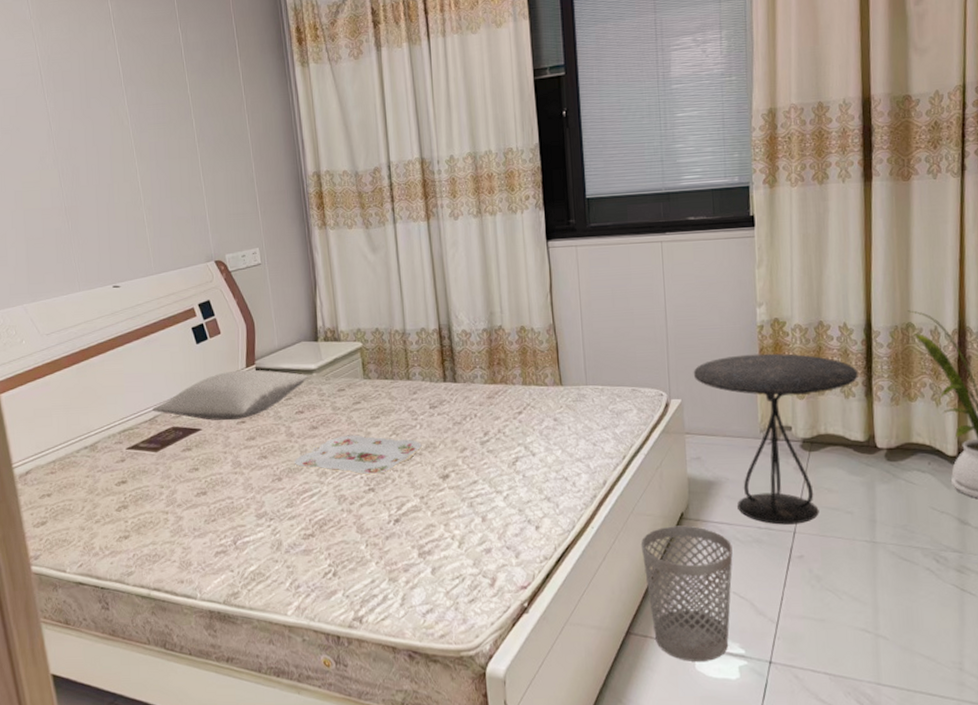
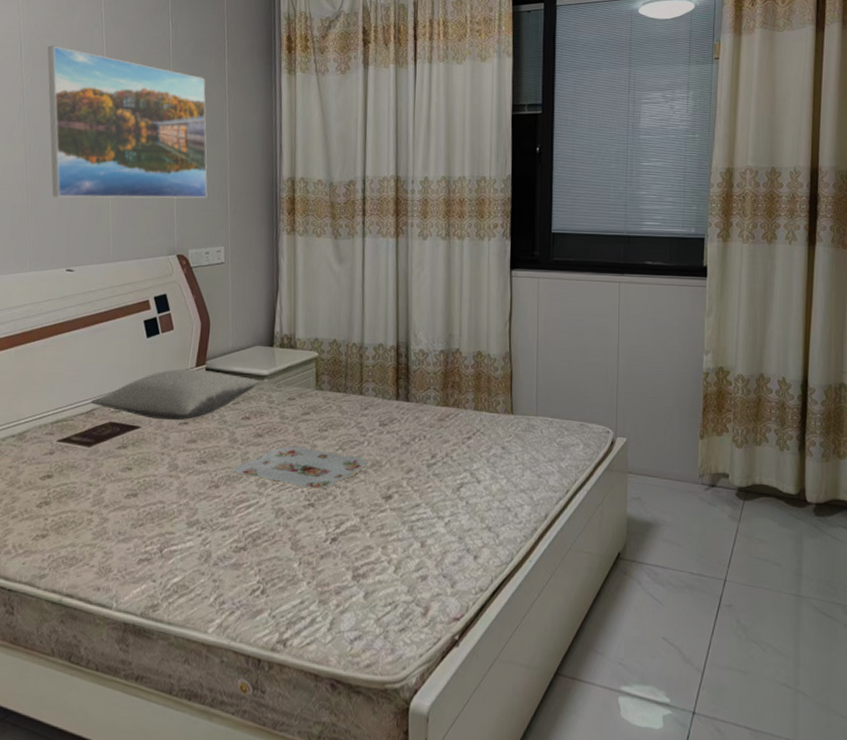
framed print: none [66,67,237,217] -> present [47,45,208,199]
wastebasket: present [640,525,733,661] -> none [576,565,665,708]
side table: present [693,353,858,525] -> none [640,399,793,572]

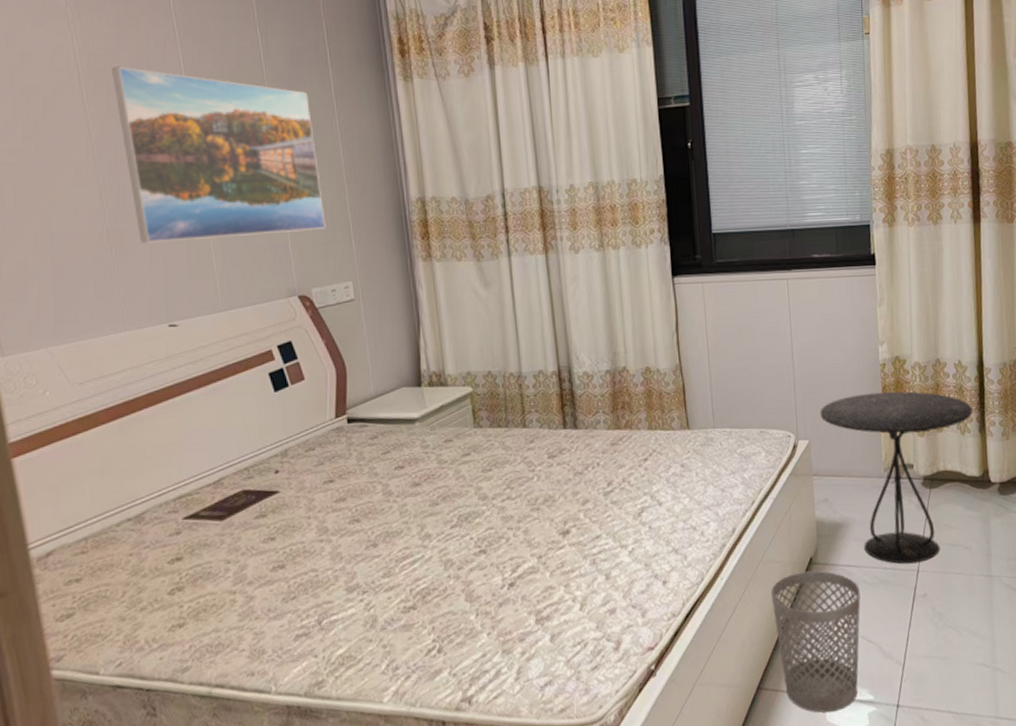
pillow: present [91,369,259,421] -> none [218,420,410,481]
serving tray: present [234,446,368,490] -> none [392,490,540,536]
wastebasket: none [576,565,665,708] -> present [770,571,861,713]
side table: none [640,399,793,572] -> present [819,391,973,564]

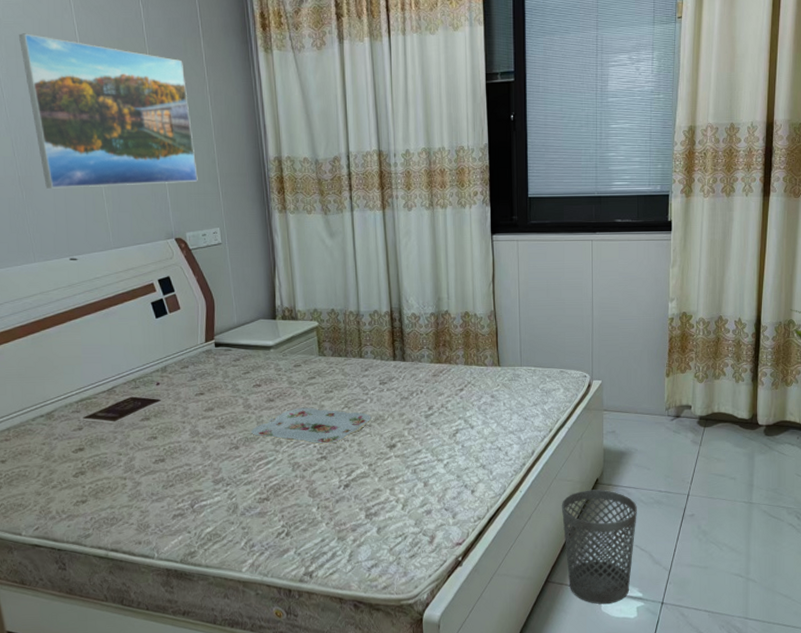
serving tray: none [392,490,540,536] -> present [250,407,372,444]
side table: present [819,391,973,564] -> none [613,342,747,489]

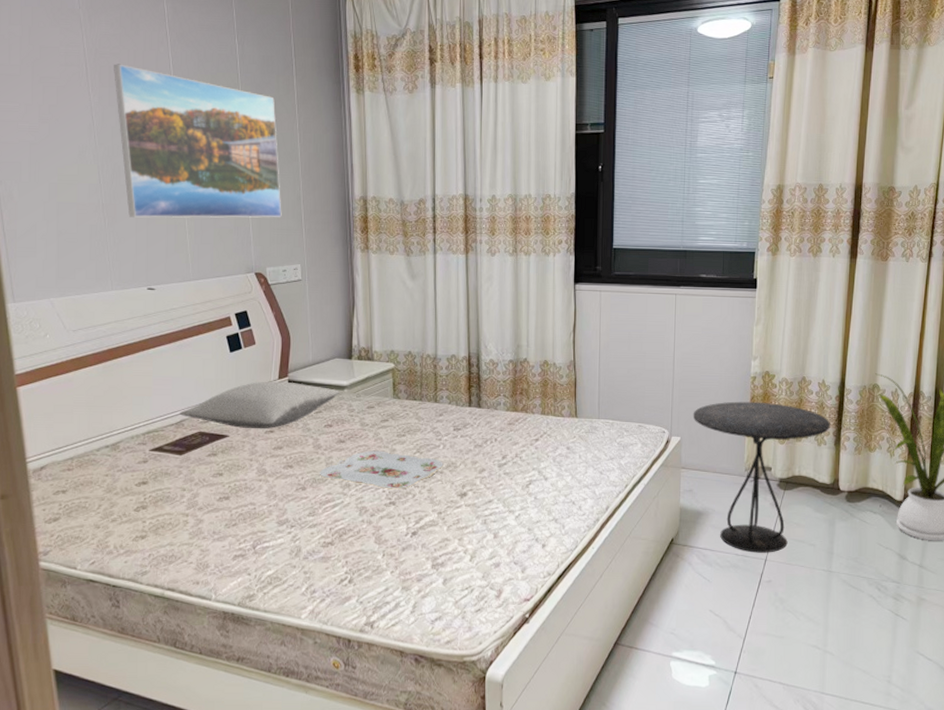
pillow: none [111,344,266,393] -> present [180,381,340,429]
wastebasket: present [561,489,637,604] -> none [634,550,713,670]
side table: none [613,342,747,489] -> present [693,401,830,553]

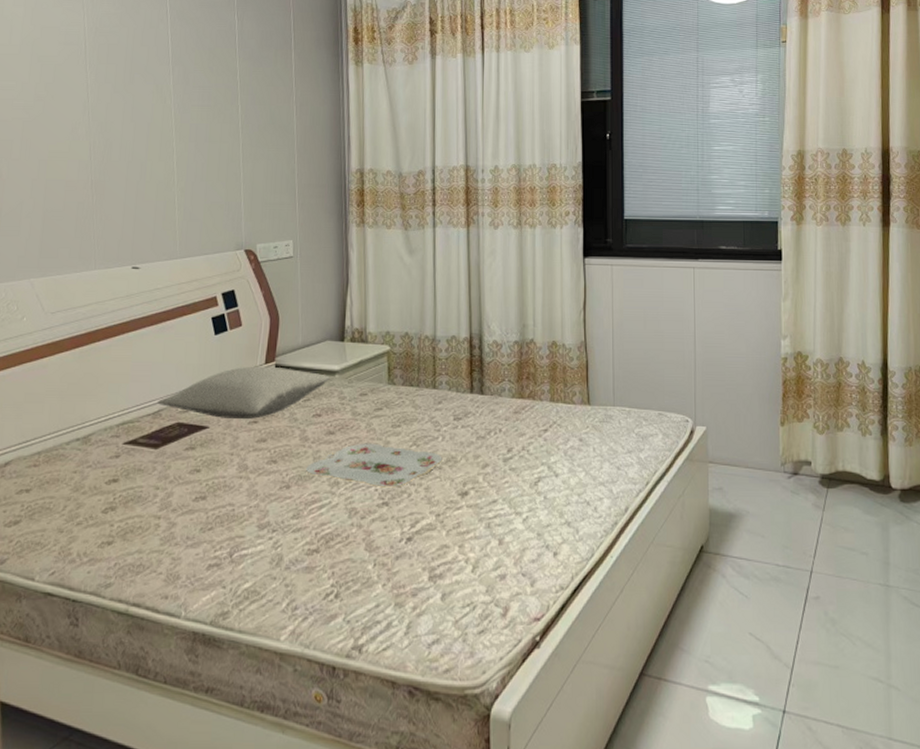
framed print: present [114,64,282,218] -> none [112,41,275,194]
side table: present [693,401,830,553] -> none [718,385,875,563]

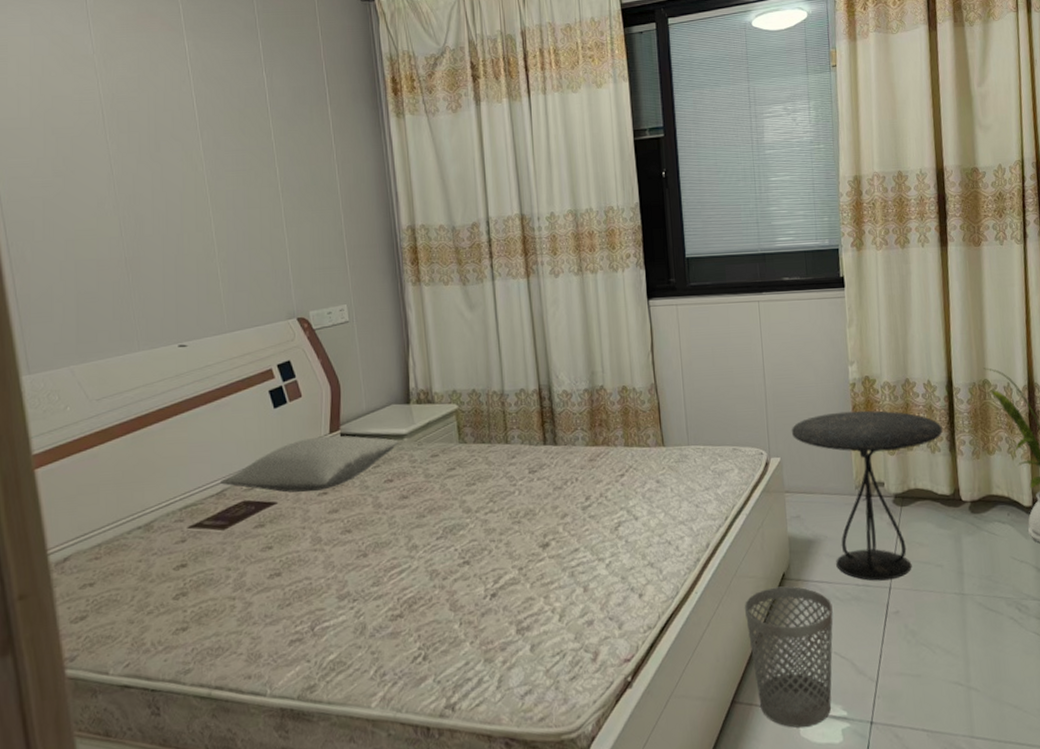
serving tray: present [305,443,442,488] -> none [381,503,521,547]
wastebasket: none [659,559,750,708] -> present [744,586,833,728]
side table: none [718,385,875,563] -> present [791,410,943,581]

